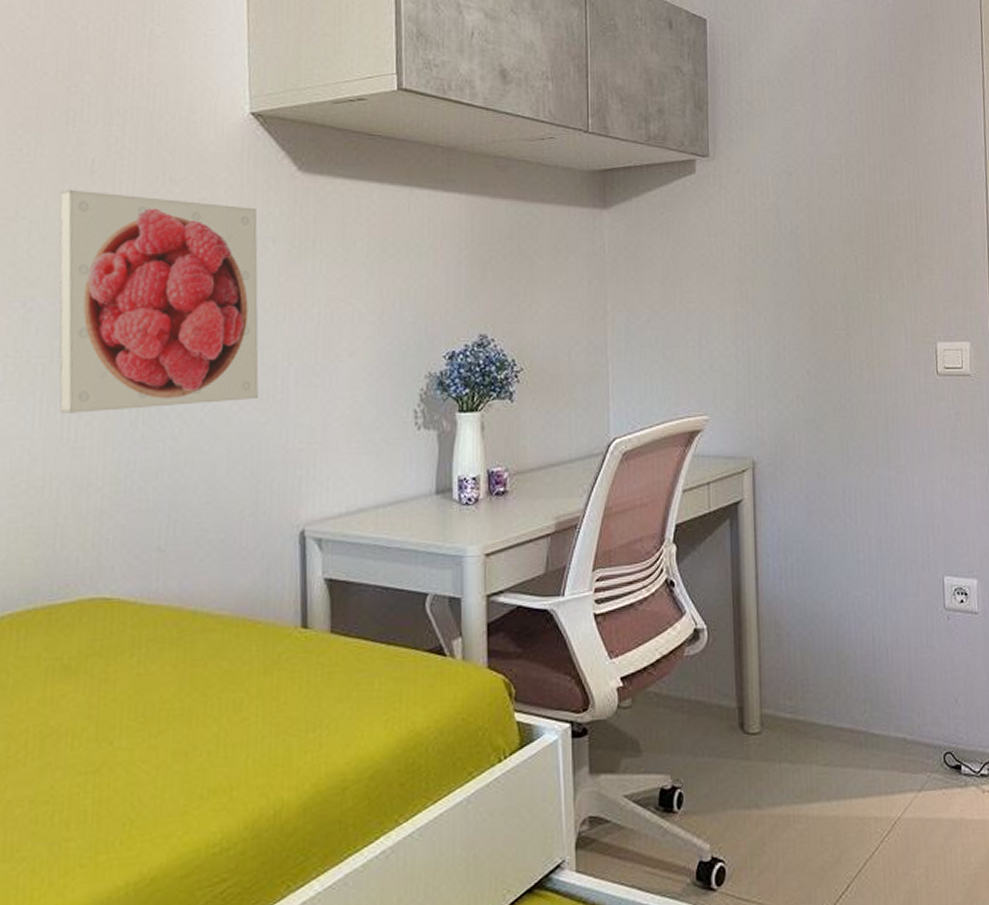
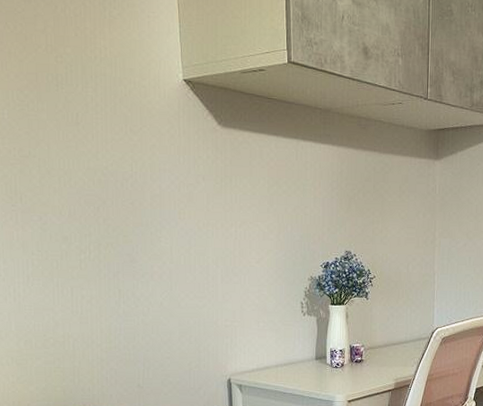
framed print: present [59,189,259,413] -> none [56,136,197,295]

